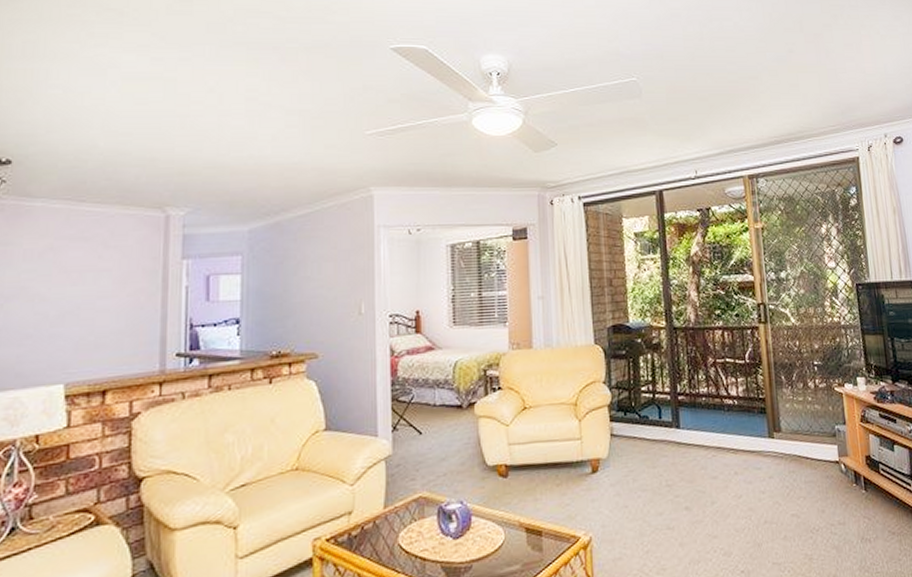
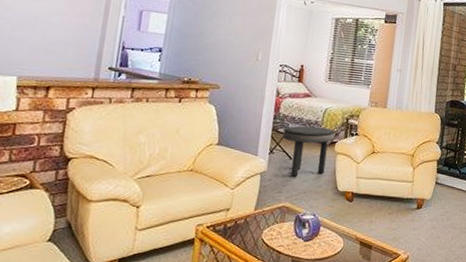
side table: none [406,386,471,457] -> present [283,125,335,177]

